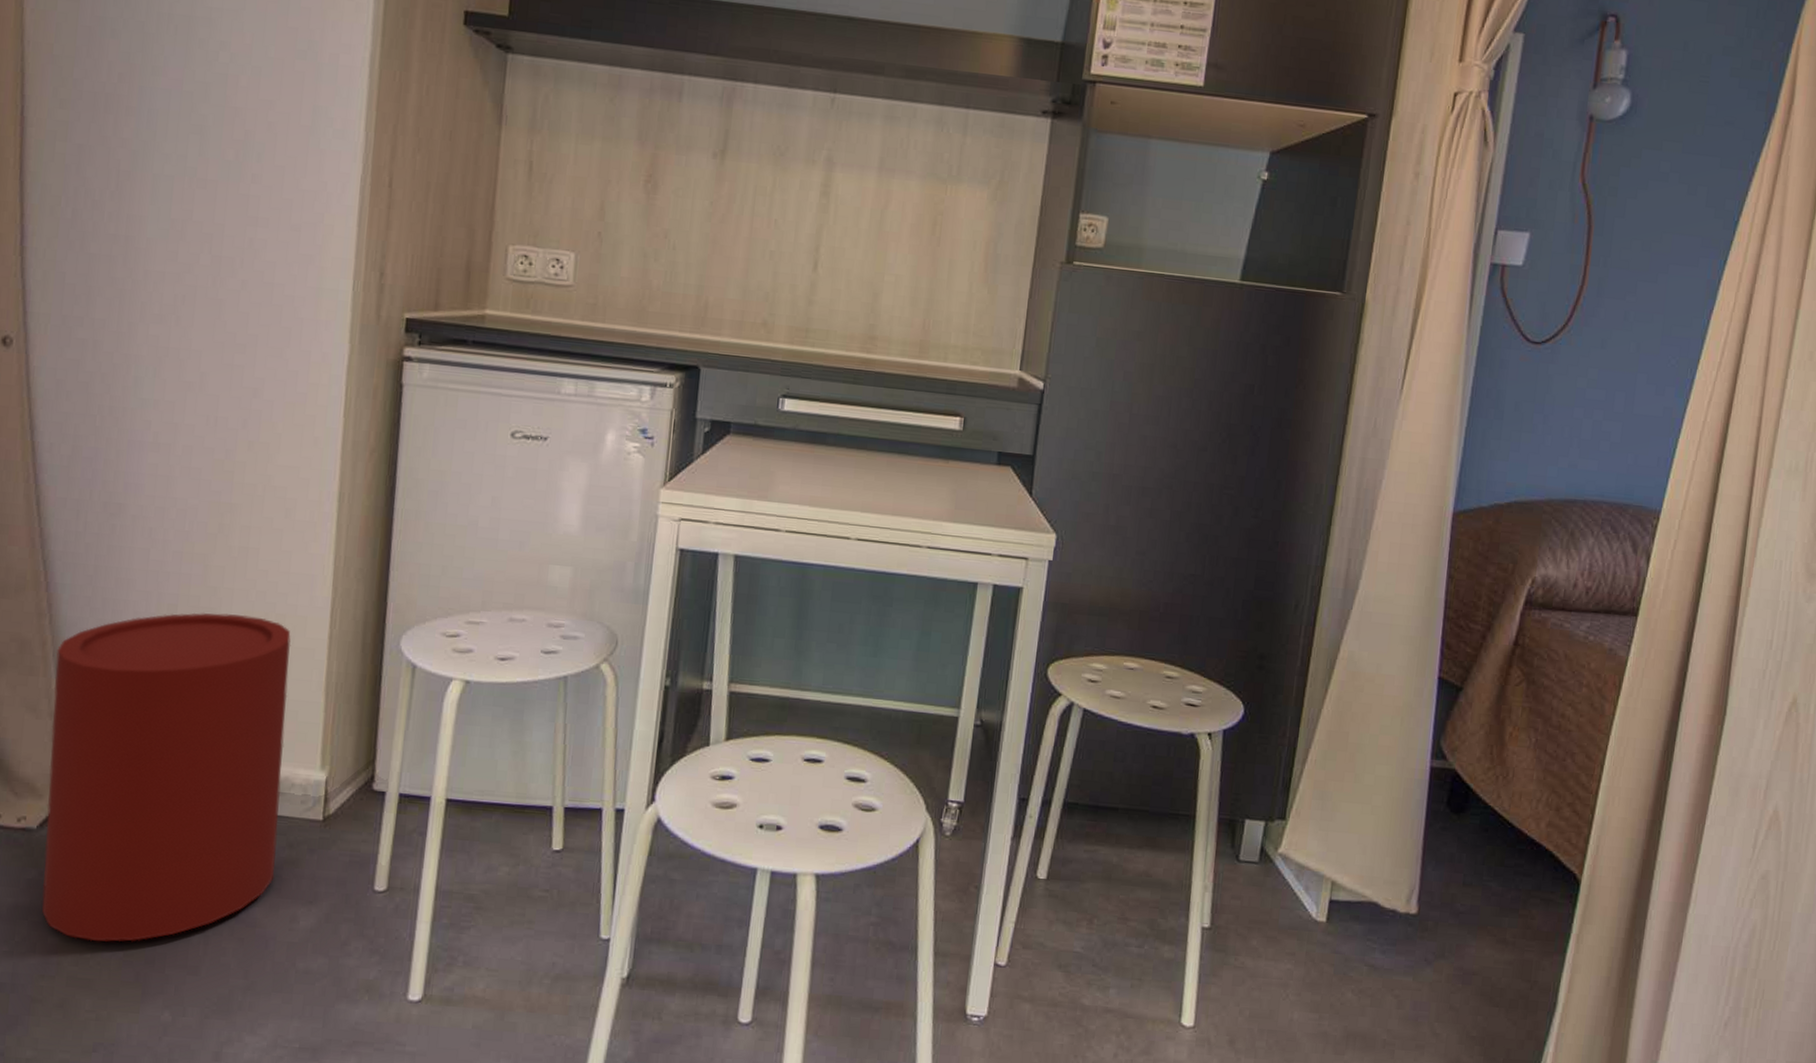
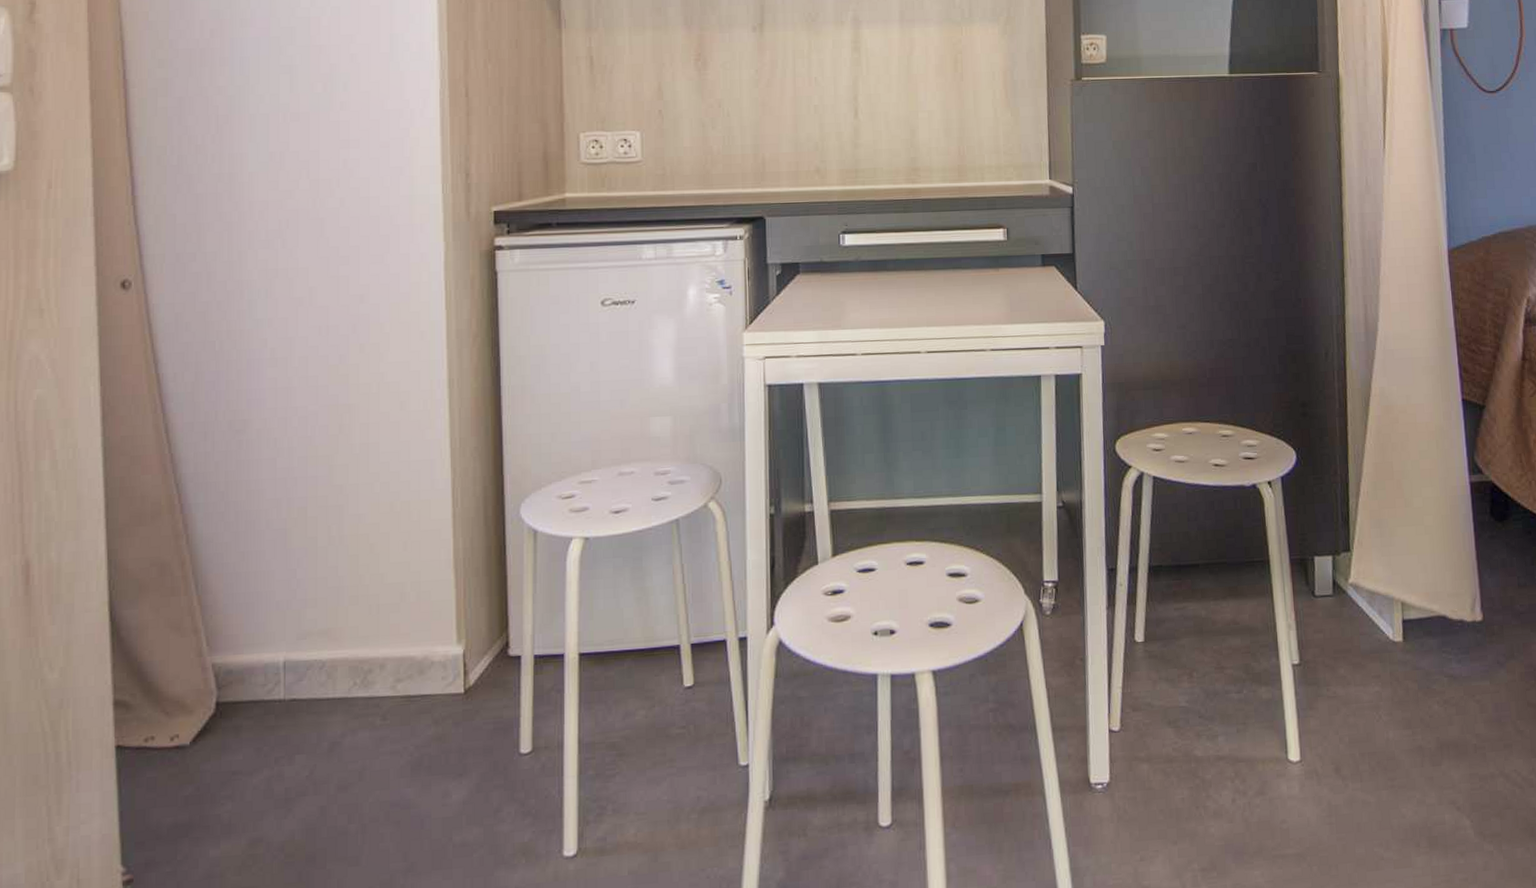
trash can: present [42,612,291,942] -> none [195,506,424,849]

